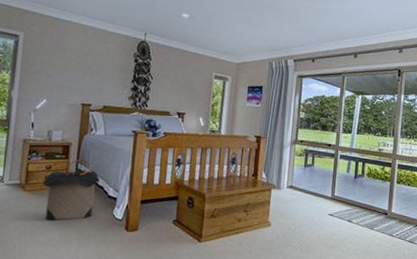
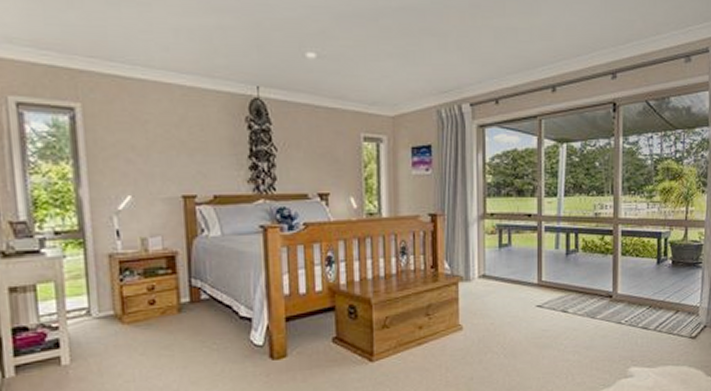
laundry hamper: present [43,159,101,221] -> none [146,271,226,358]

